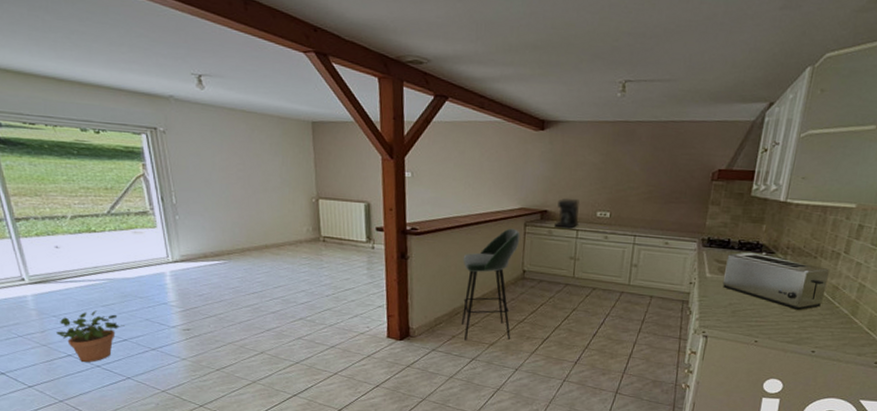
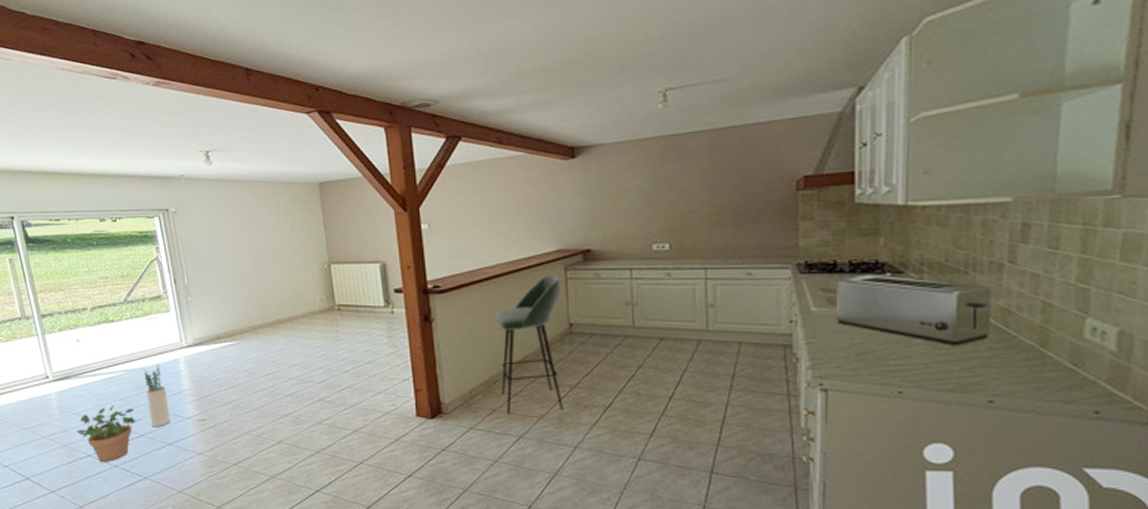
vase: none [128,276,154,334] -> present [144,364,170,428]
coffee maker: present [554,197,580,229] -> none [601,231,631,269]

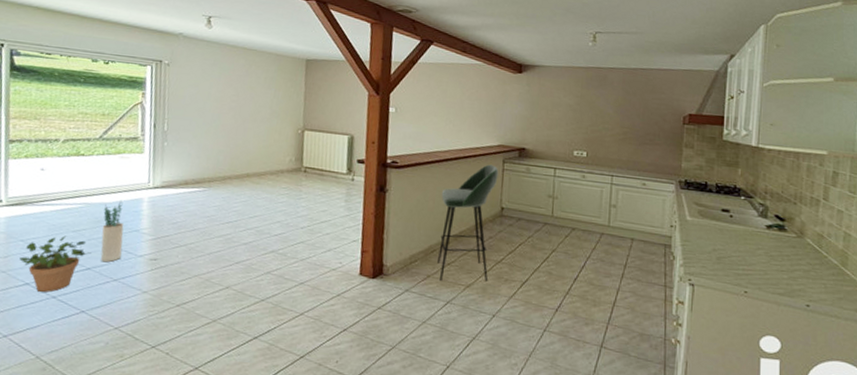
toaster: present [835,274,993,347] -> none [704,195,812,260]

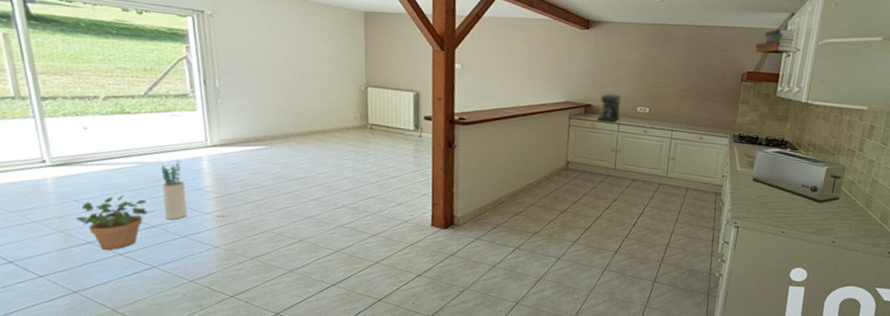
bar stool: present [438,164,499,282] -> none [506,120,565,230]
coffee maker: none [532,136,556,167] -> present [597,93,621,123]
books: none [695,70,741,97] -> present [755,29,798,55]
toaster: none [704,195,812,260] -> present [752,148,847,204]

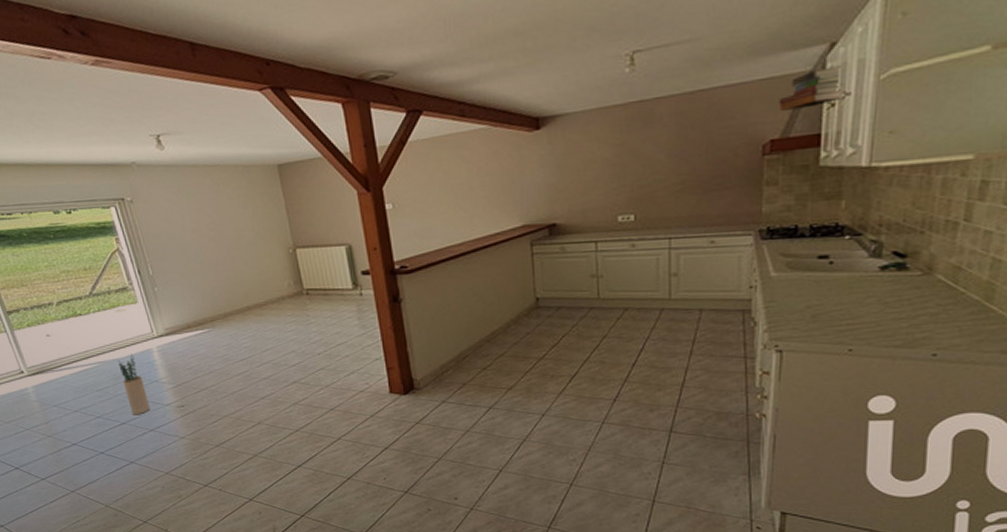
potted plant: present [76,195,154,250] -> none [59,395,121,449]
coffee maker: present [597,93,621,123] -> none [567,204,596,242]
toaster: present [752,148,847,204] -> none [794,237,946,305]

